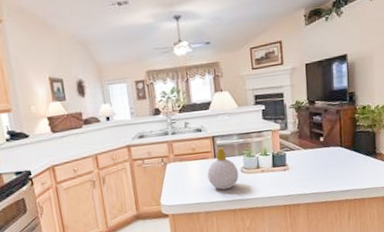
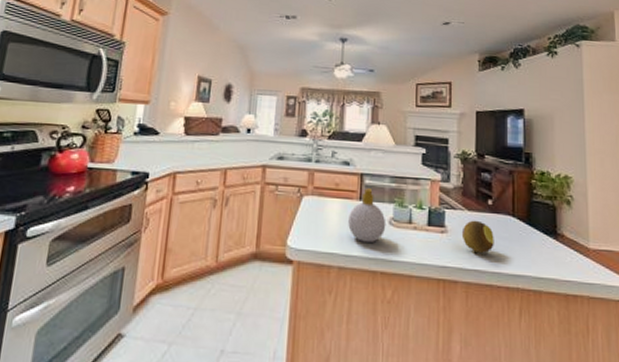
fruit: none [300,155,327,181] -> present [461,220,494,254]

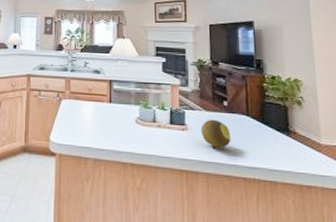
soap bottle: present [348,188,386,242] -> none [101,92,134,138]

